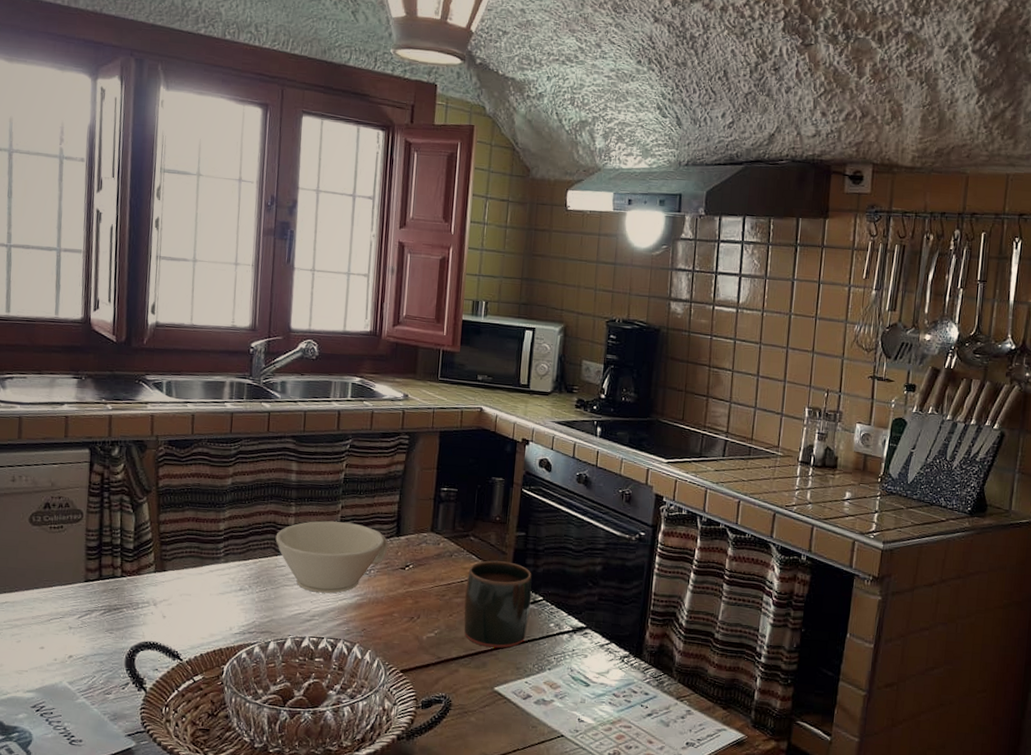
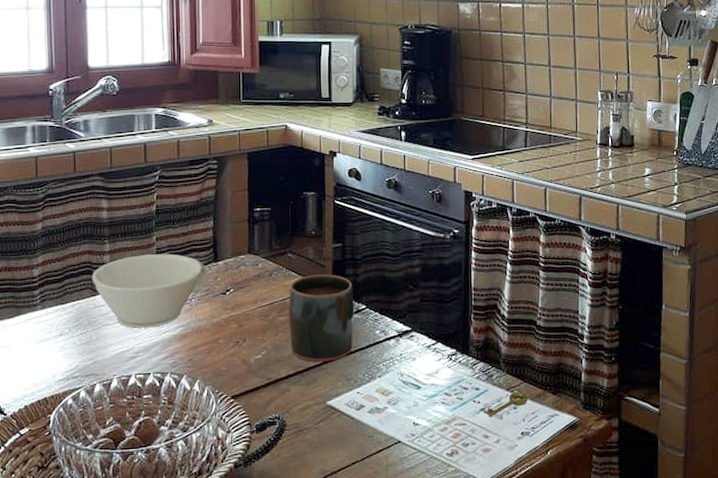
key: none [649,702,697,724] -> present [482,392,527,417]

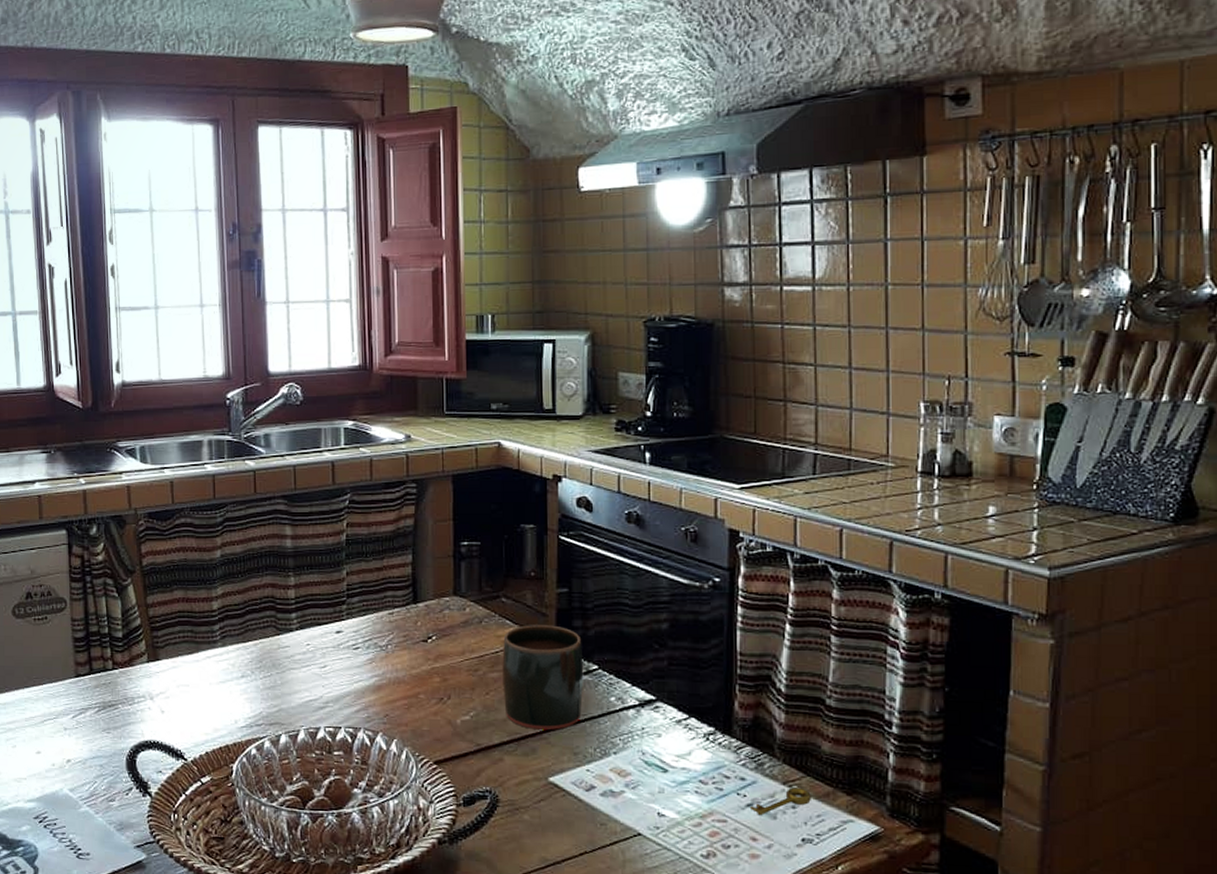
cup: present [92,254,208,328] -> none [275,591,406,675]

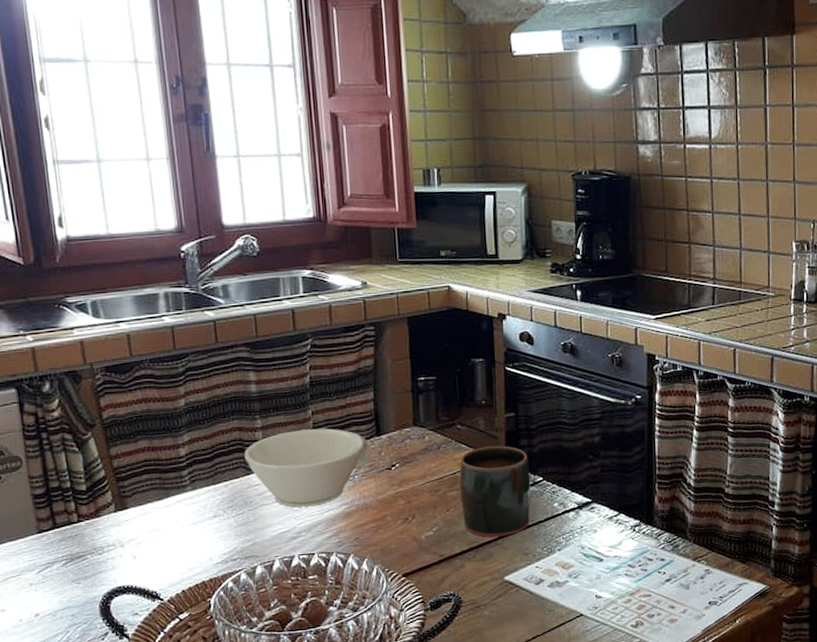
cup: none [275,591,406,675] -> present [244,428,370,508]
key: present [749,787,811,816] -> none [668,561,715,588]

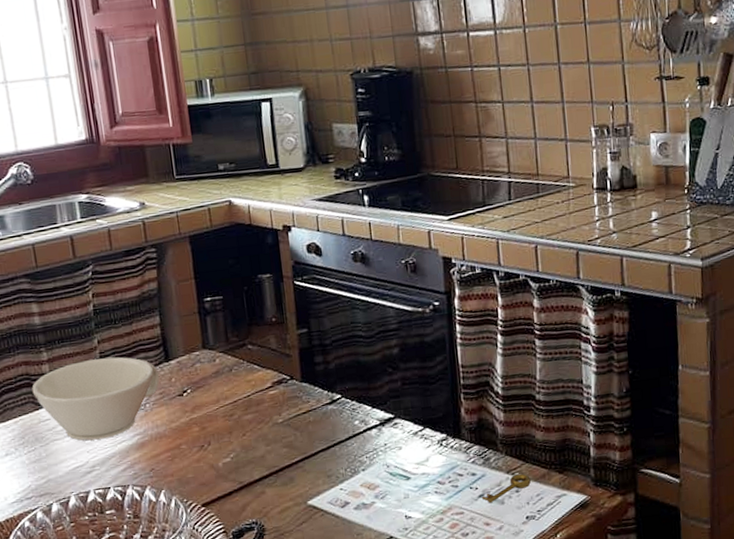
mug: present [459,446,531,537] -> none [253,364,331,461]
key: none [668,561,715,588] -> present [481,473,531,504]

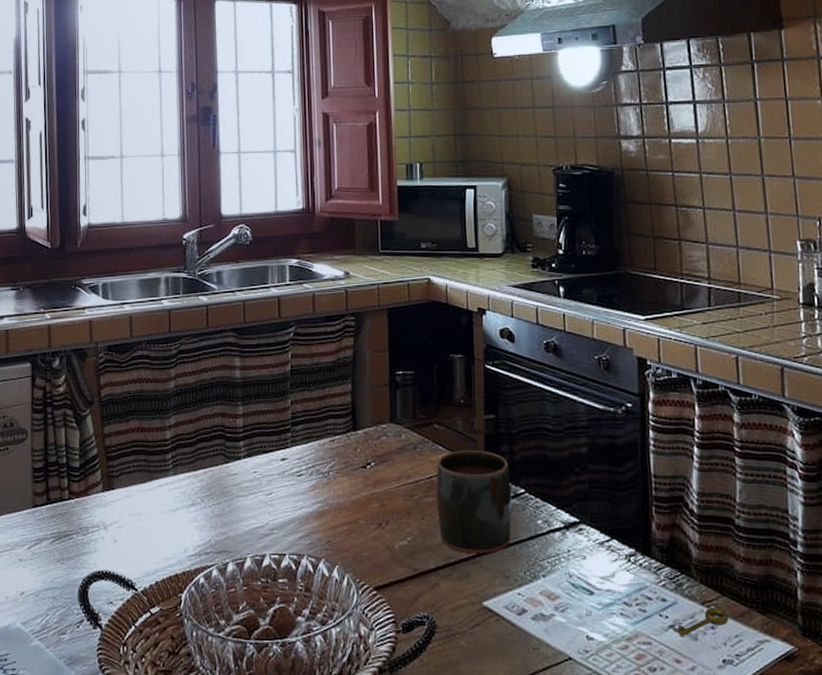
cup: present [31,357,160,441] -> none [224,420,346,502]
mug: none [253,364,331,461] -> present [436,450,513,554]

